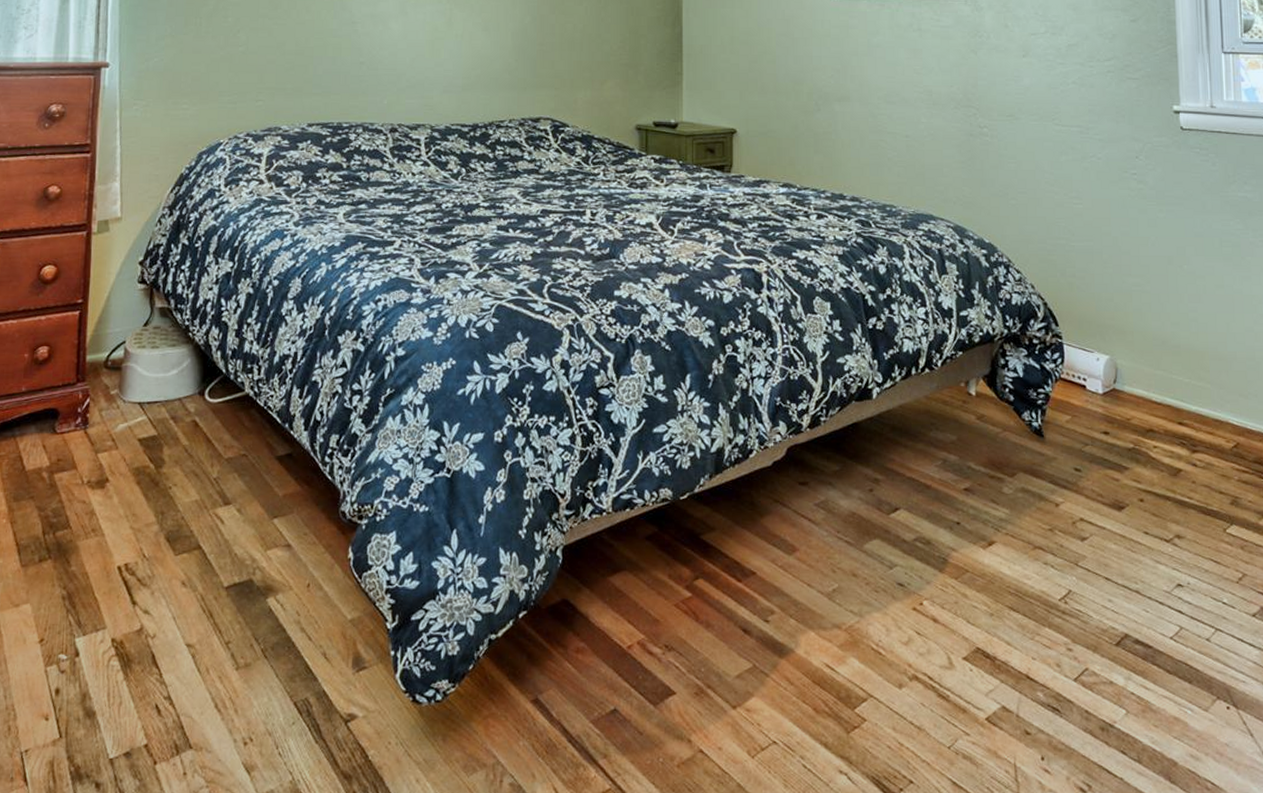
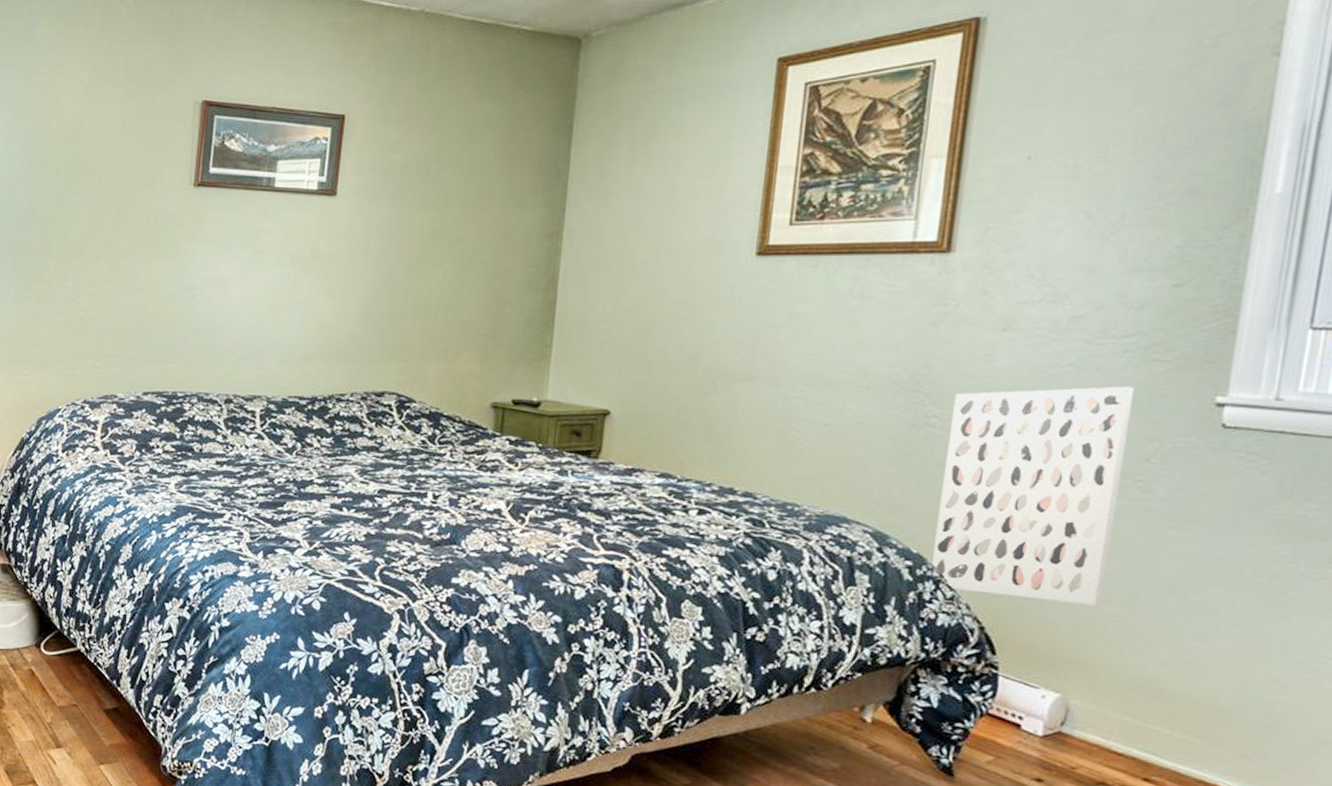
wall art: none [997,99,1125,279] -> present [932,386,1134,606]

